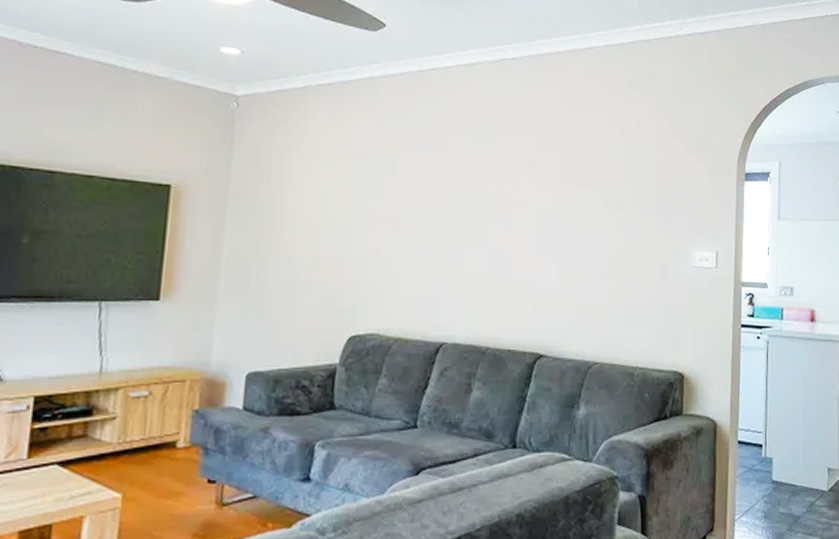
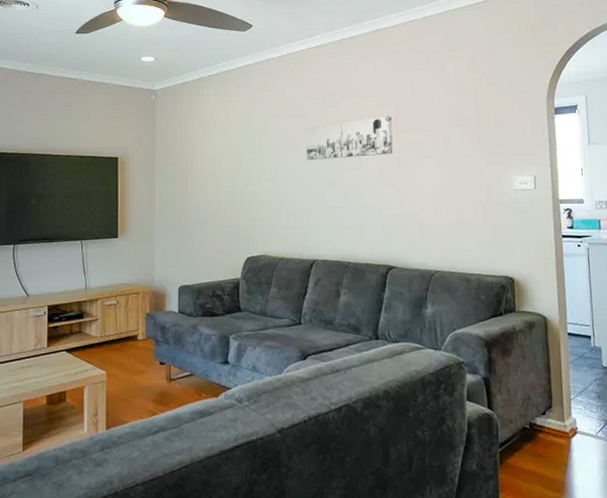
wall art: none [443,163,556,213] -> present [306,116,393,161]

